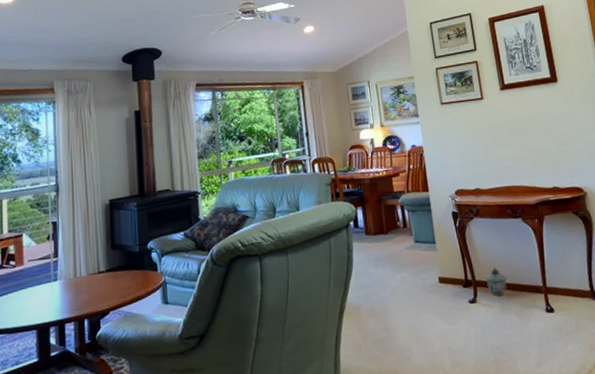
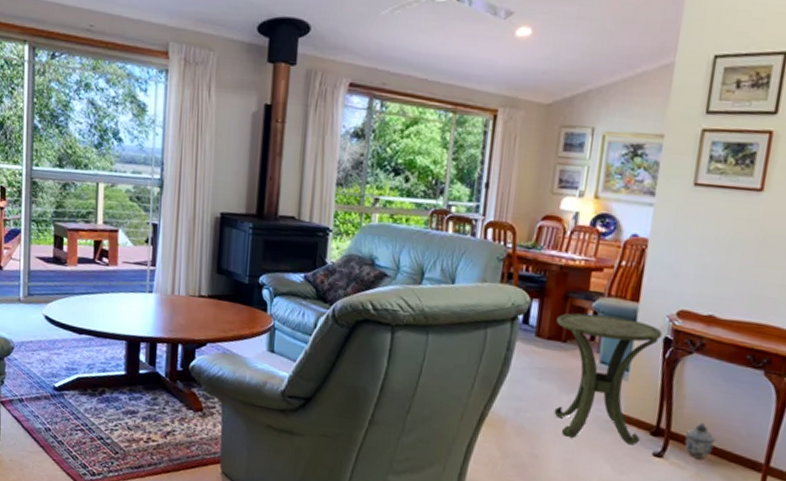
side table: none [377,205,457,307] -> present [553,313,662,445]

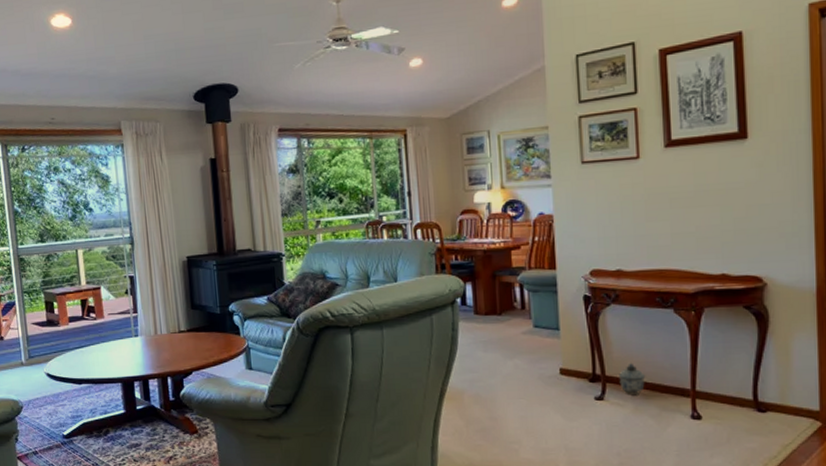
side table: present [553,313,662,445] -> none [489,285,581,397]

